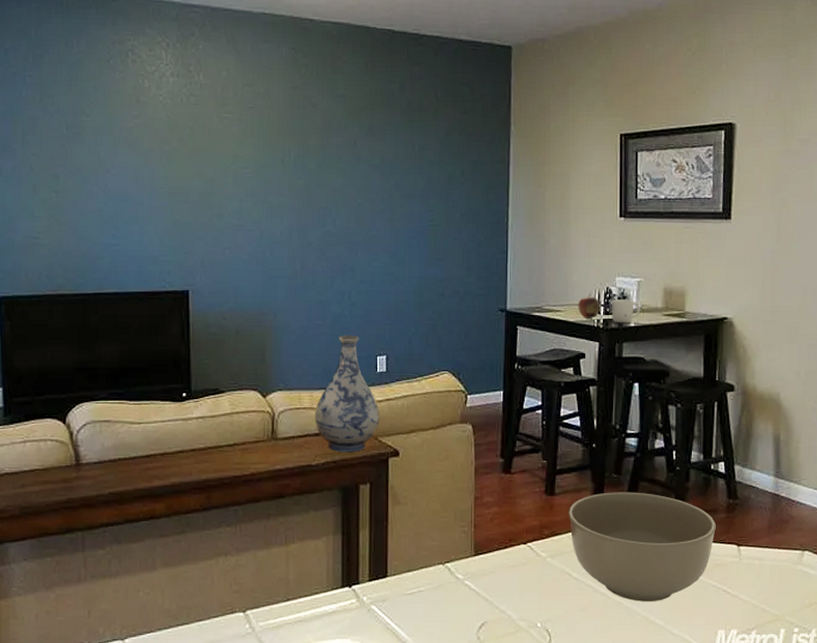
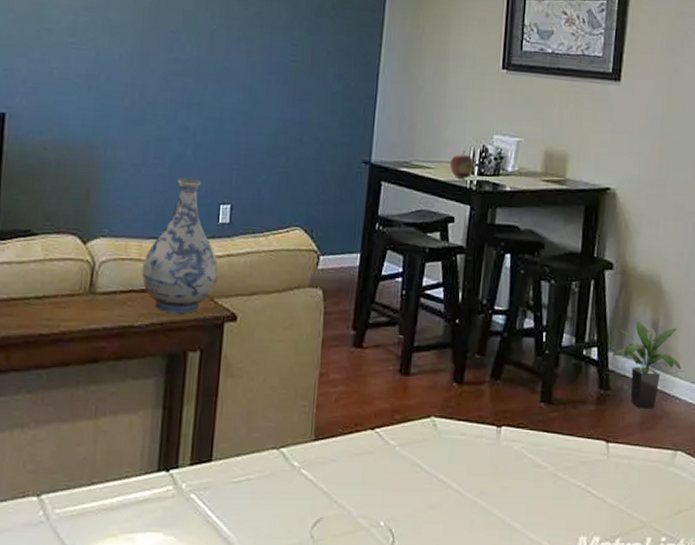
bowl: present [568,492,716,602] -> none [423,375,585,501]
mug: present [611,299,640,323] -> none [486,159,518,187]
potted plant: none [738,436,804,515] -> present [612,321,682,409]

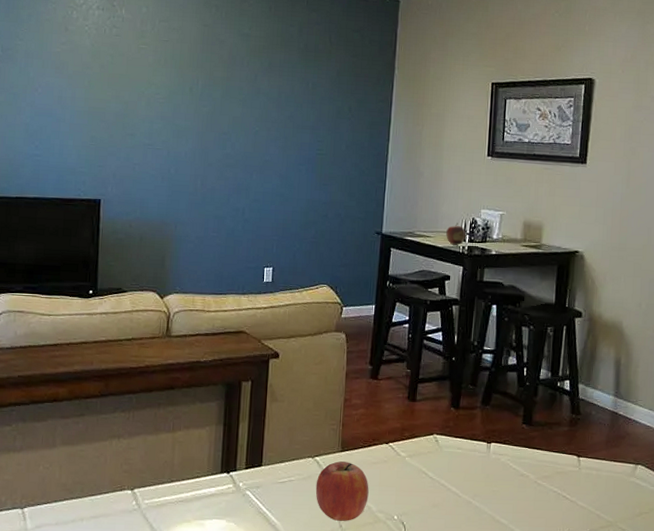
vase: present [141,177,218,314] -> none [205,247,264,353]
fruit: none [280,453,349,530] -> present [315,461,369,521]
potted plant: present [612,321,682,409] -> none [582,359,641,431]

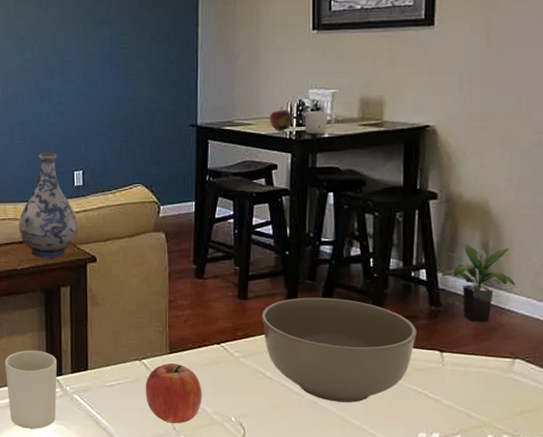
mug: none [179,444,232,526] -> present [5,350,57,429]
vase: none [205,247,264,353] -> present [18,152,78,259]
bowl: none [427,401,559,502] -> present [261,297,417,402]
mug: none [475,229,502,251] -> present [304,111,335,135]
potted plant: none [582,359,641,431] -> present [441,244,516,322]

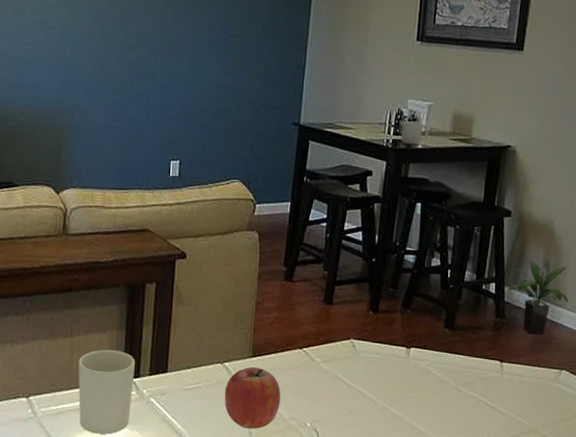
vase: present [18,152,78,259] -> none [105,137,170,253]
bowl: present [261,297,417,402] -> none [344,305,482,409]
fruit: present [270,106,292,131] -> none [369,113,390,138]

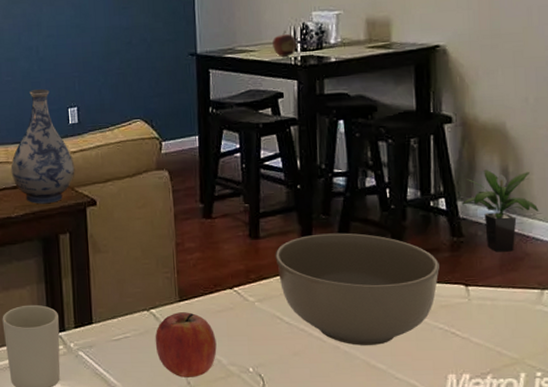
vase: none [105,137,170,253] -> present [10,88,75,204]
bowl: none [344,305,482,409] -> present [275,233,440,345]
fruit: none [369,113,390,138] -> present [273,31,296,57]
mug: present [400,121,429,145] -> none [308,34,341,59]

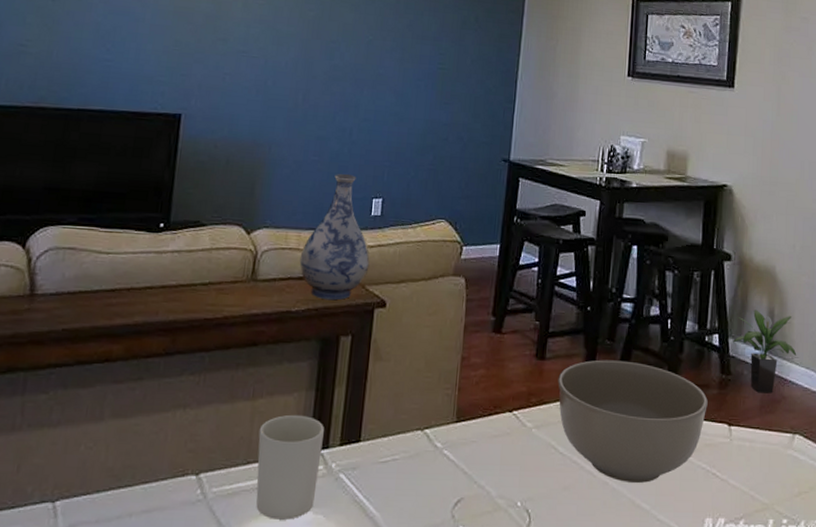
fruit: present [155,312,217,378] -> none [424,434,488,510]
fruit: present [273,31,296,57] -> none [581,150,603,176]

